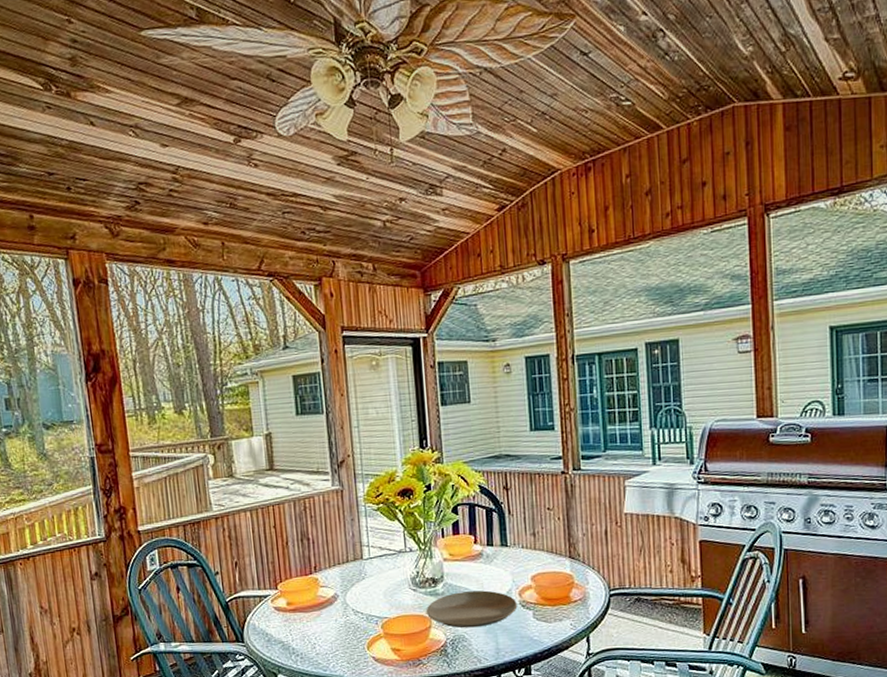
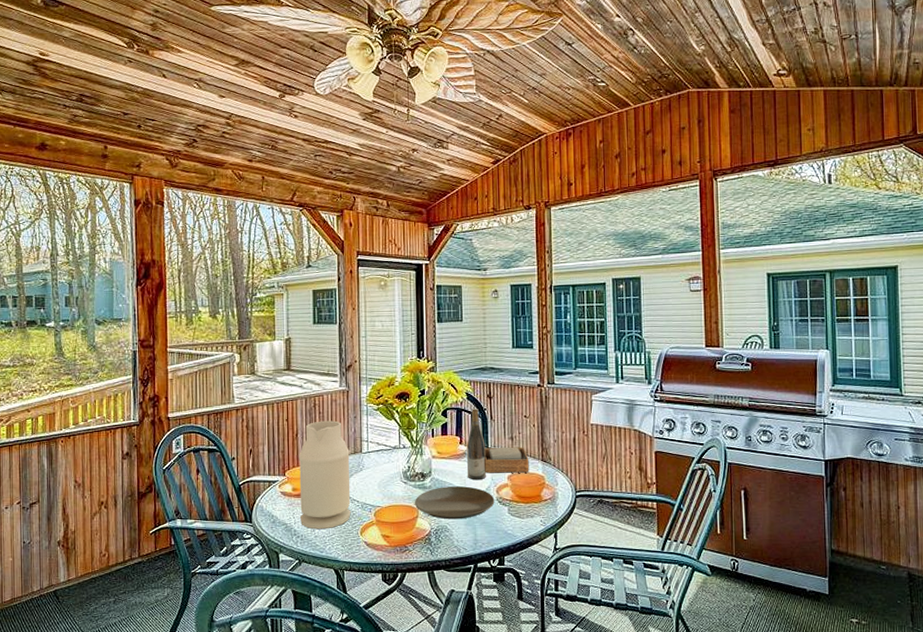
water jug: none [290,524,355,647] -> present [298,420,351,530]
wine bottle: none [482,502,506,584] -> present [466,409,486,480]
napkin holder: none [503,543,556,575] -> present [484,447,529,473]

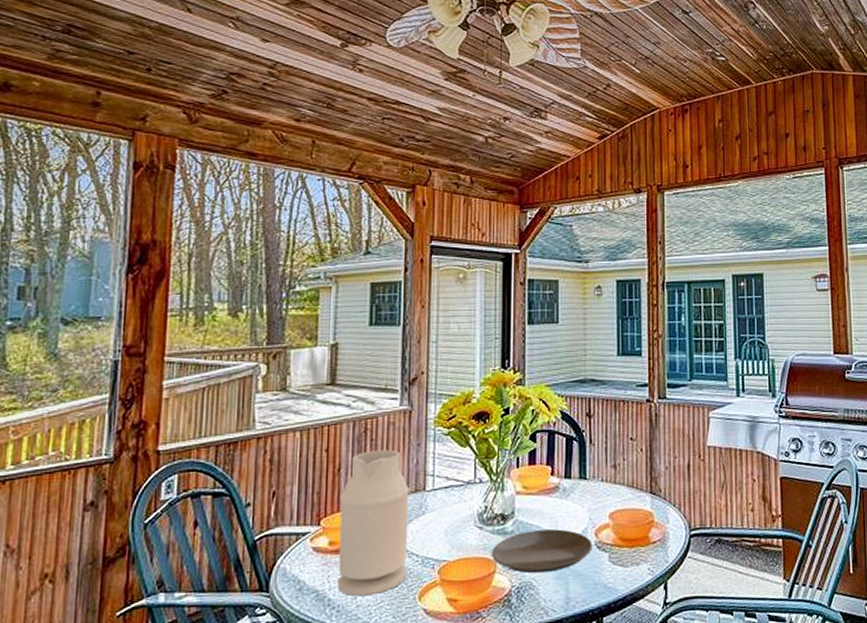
wine bottle: present [466,409,486,480] -> none [559,430,583,521]
napkin holder: present [484,447,529,473] -> none [581,476,635,512]

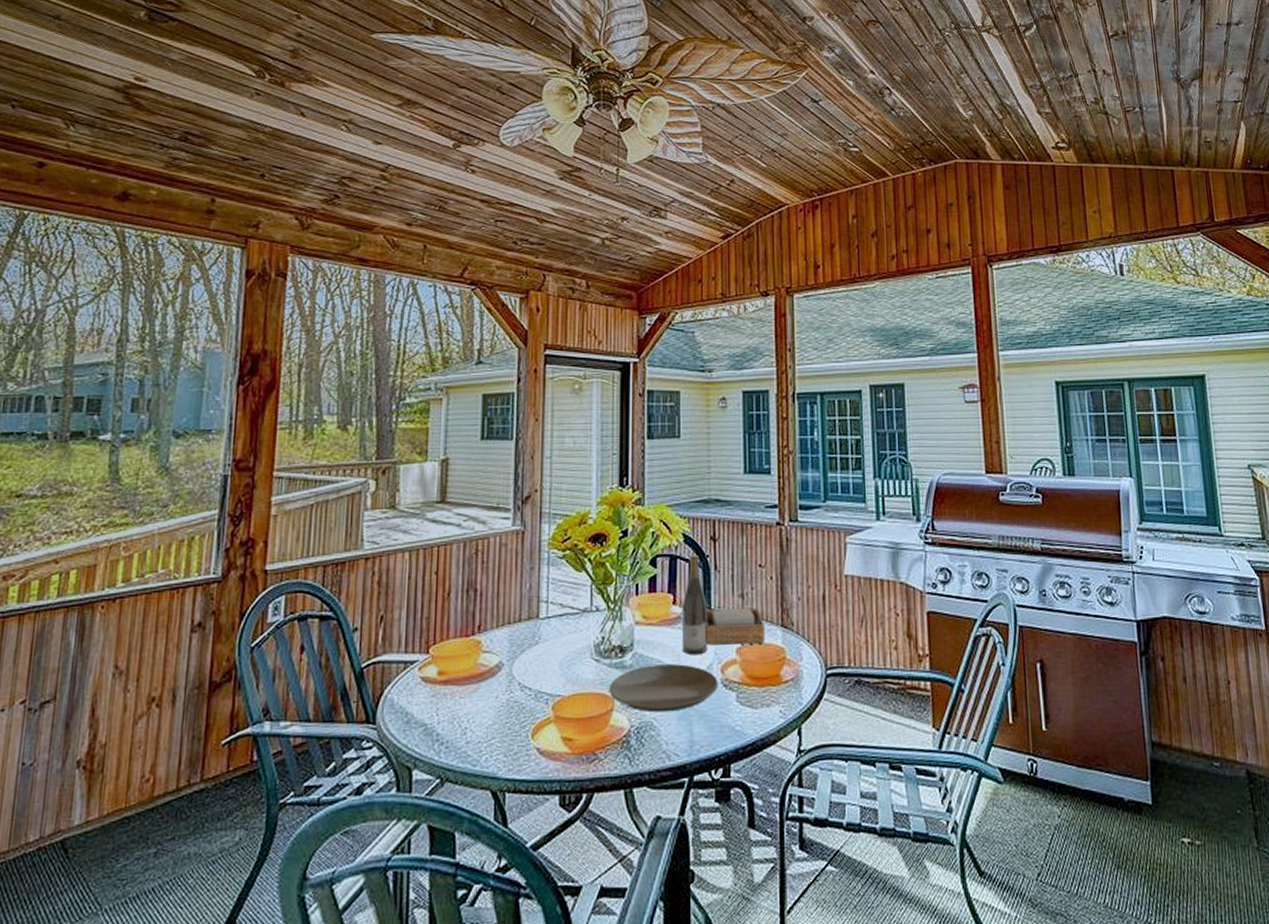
water jug: present [338,449,409,597] -> none [447,573,522,732]
wine bottle: none [559,430,583,521] -> present [681,555,707,656]
napkin holder: none [581,476,635,512] -> present [705,607,765,645]

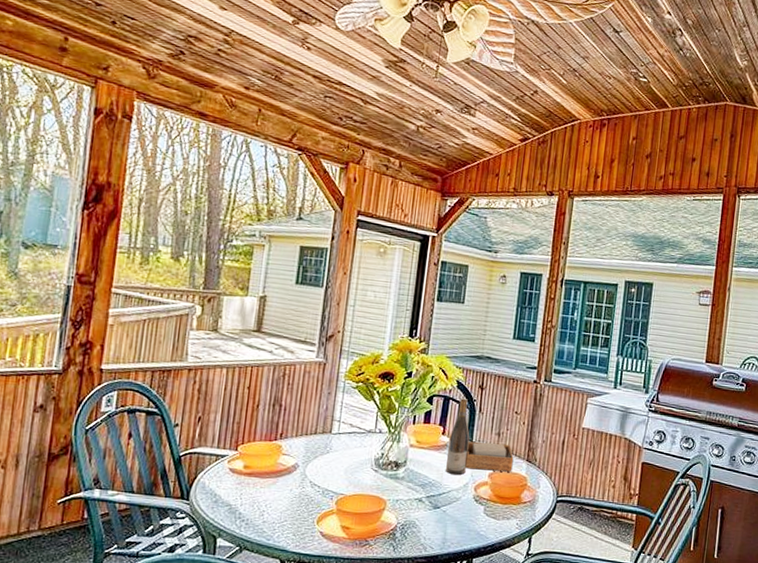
platter: present [610,664,718,713] -> none [383,479,471,516]

